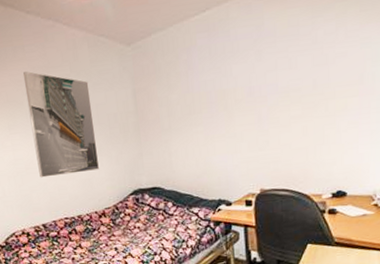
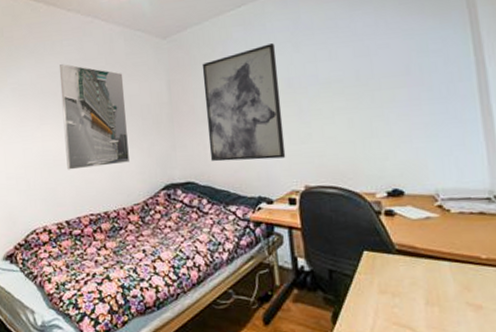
wall art: none [166,51,245,168] -> present [202,43,286,162]

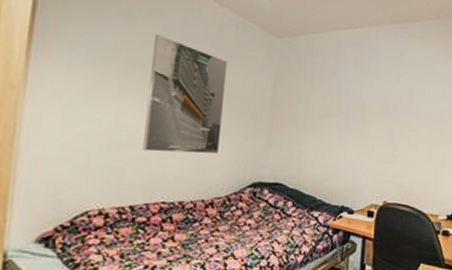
wall art: present [202,43,286,162] -> none [303,68,381,174]

